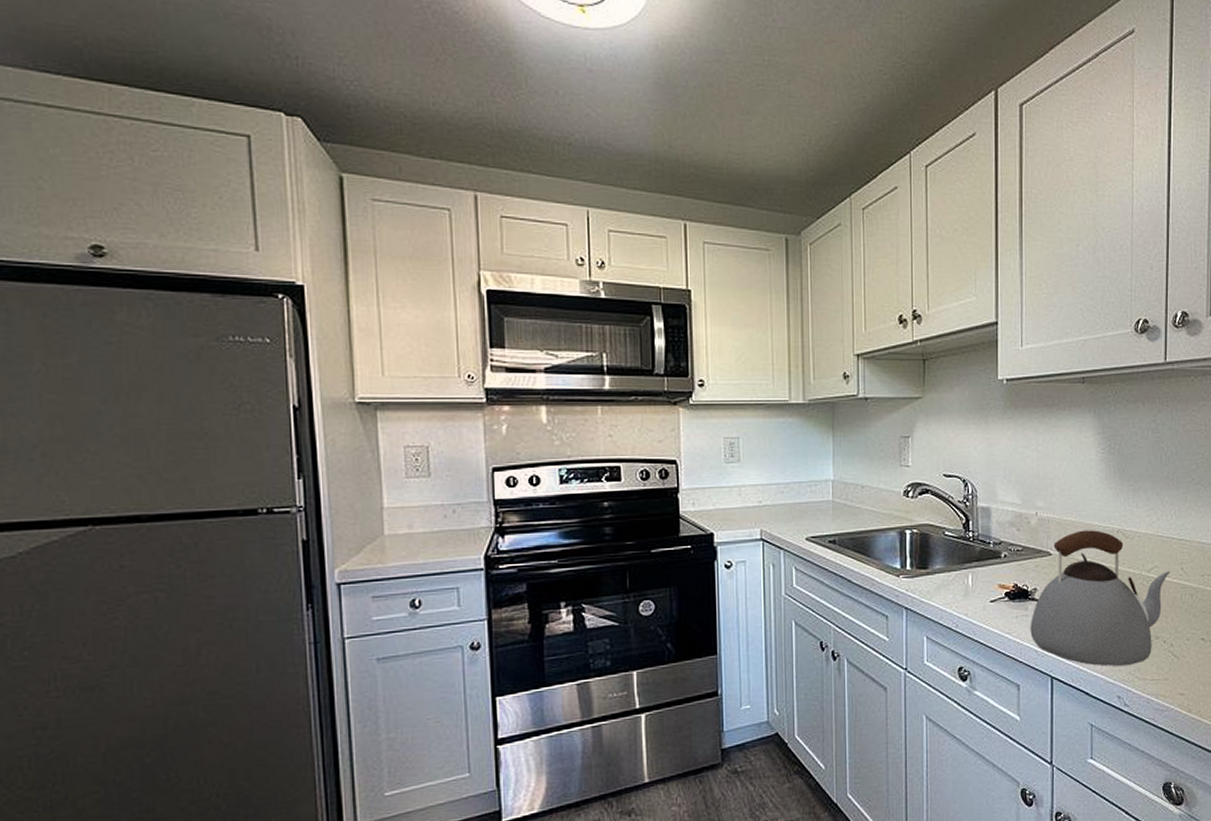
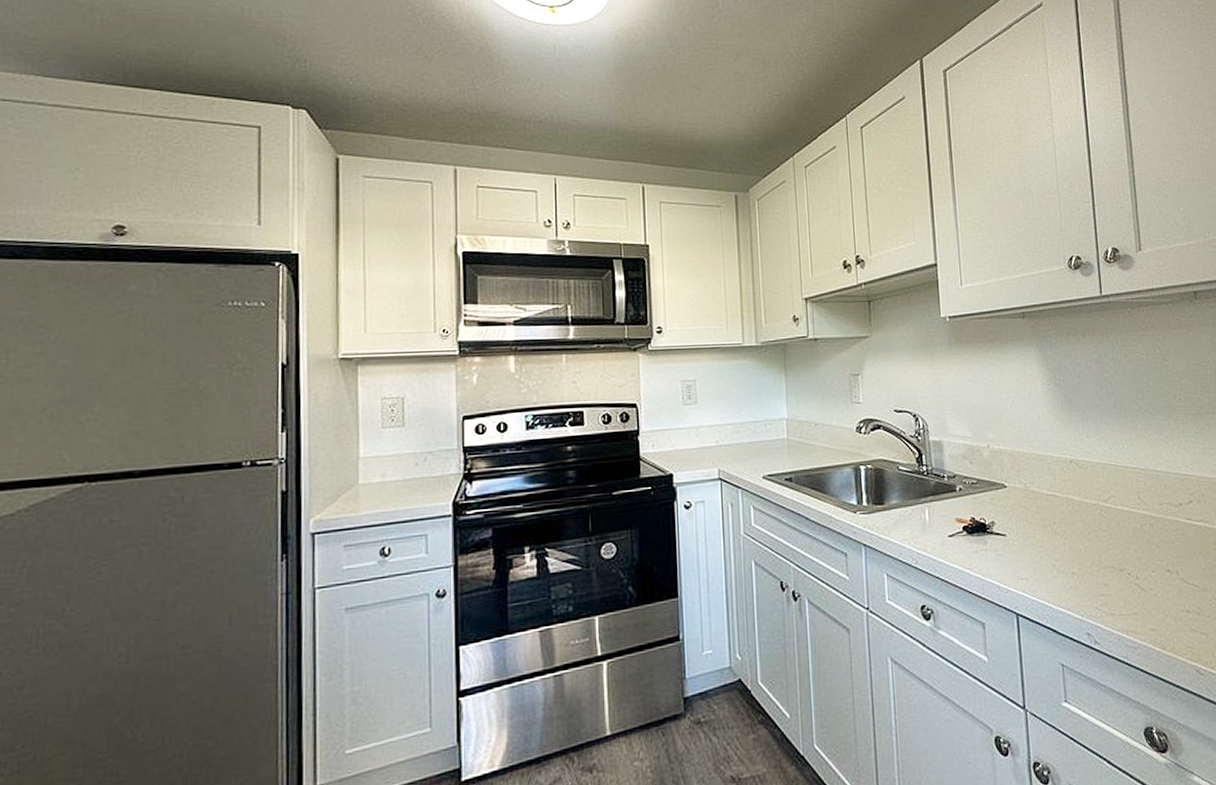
kettle: present [1030,530,1171,666] -> none [990,460,1128,602]

